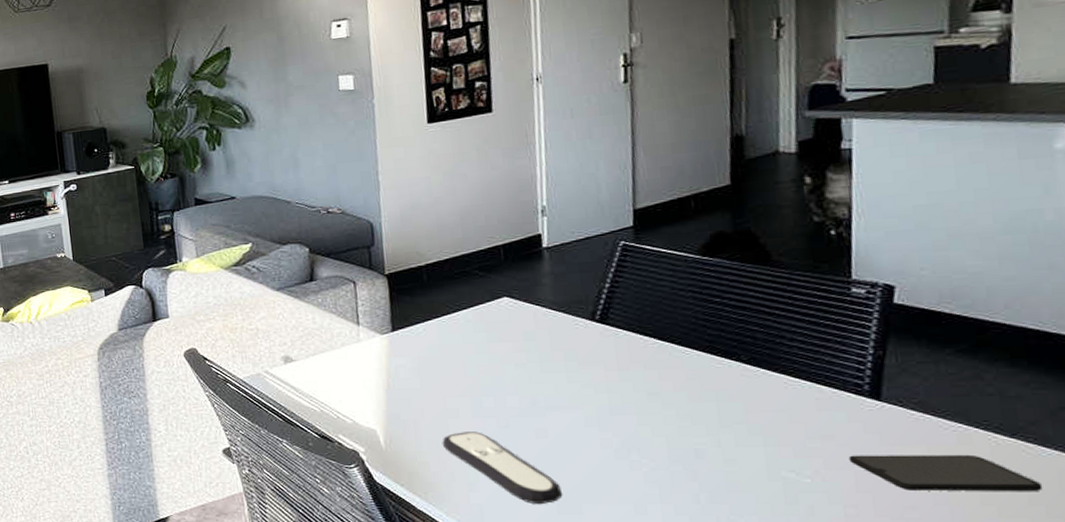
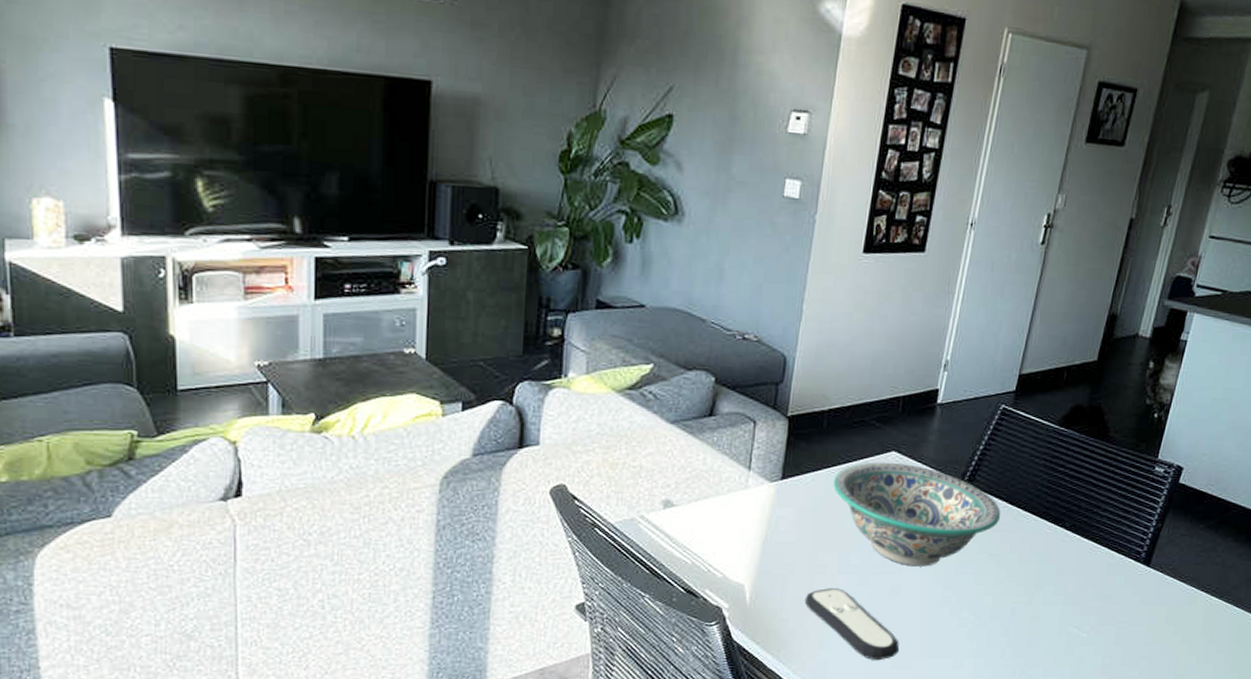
decorative bowl: none [446,307,651,408] -> present [833,461,1001,567]
smartphone: present [848,454,1043,491] -> none [1116,613,1228,643]

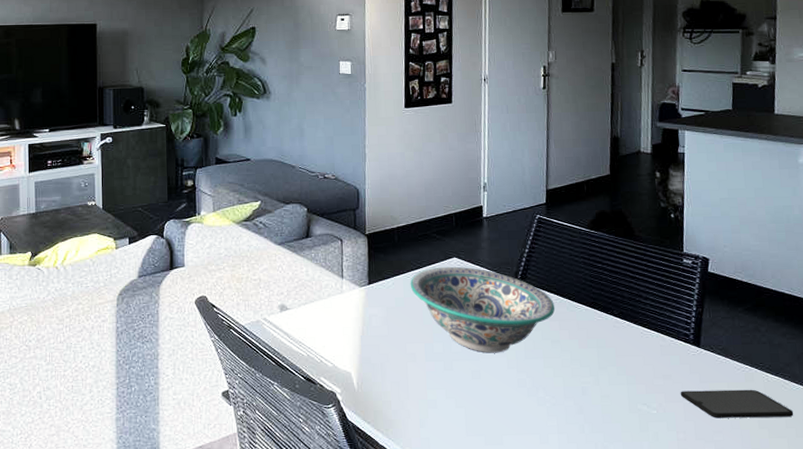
remote control: present [804,588,900,660] -> none [402,374,490,437]
smartphone: none [1116,613,1228,643] -> present [680,389,794,418]

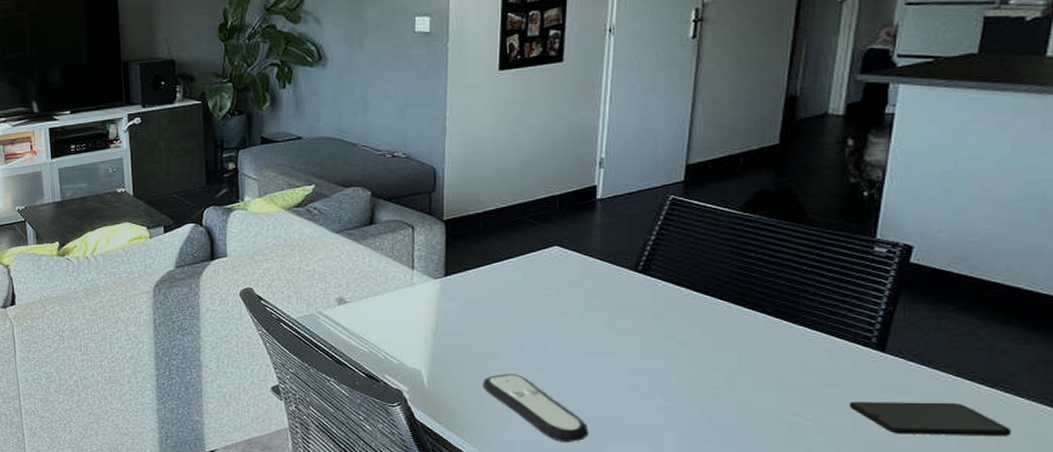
remote control: none [402,374,490,437] -> present [482,374,589,442]
decorative bowl: present [410,266,555,353] -> none [497,256,685,354]

